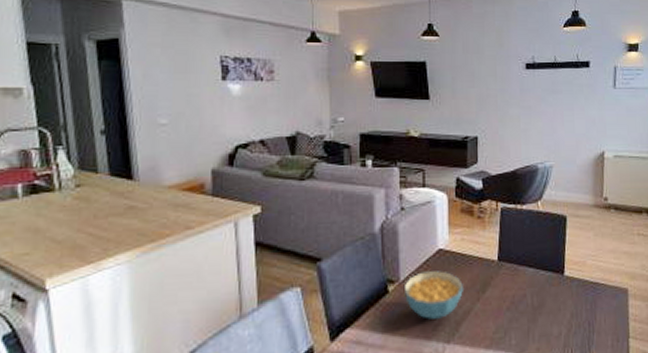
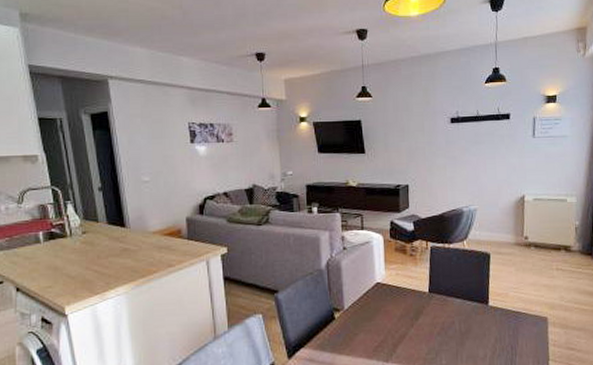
cereal bowl: present [403,271,463,319] -> none [347,301,399,342]

